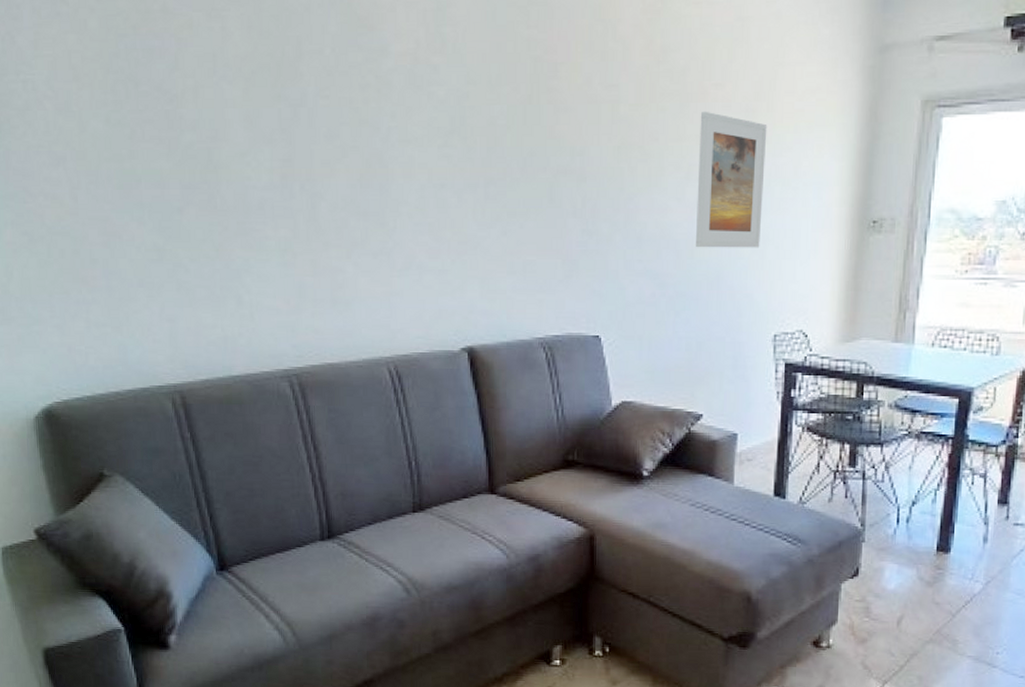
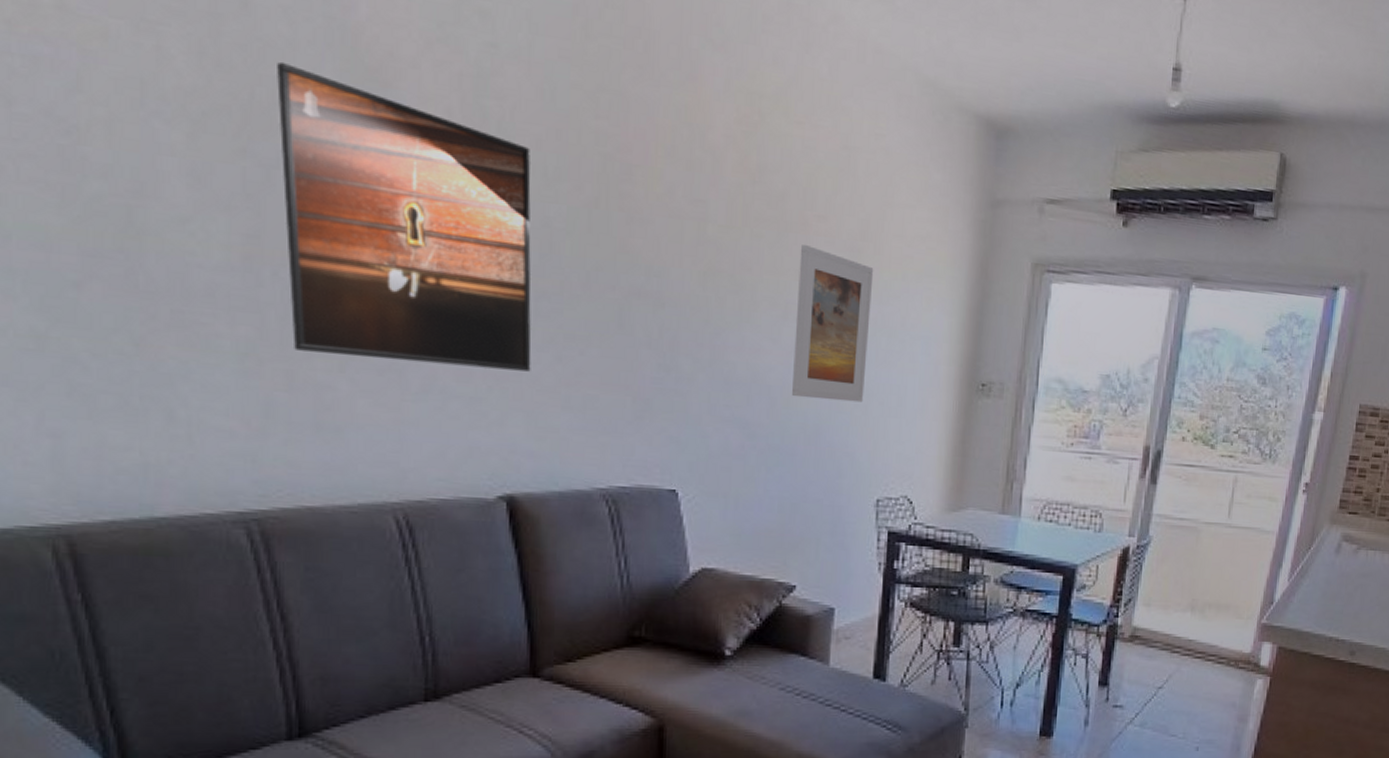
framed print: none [299,23,483,245] -> present [277,61,531,372]

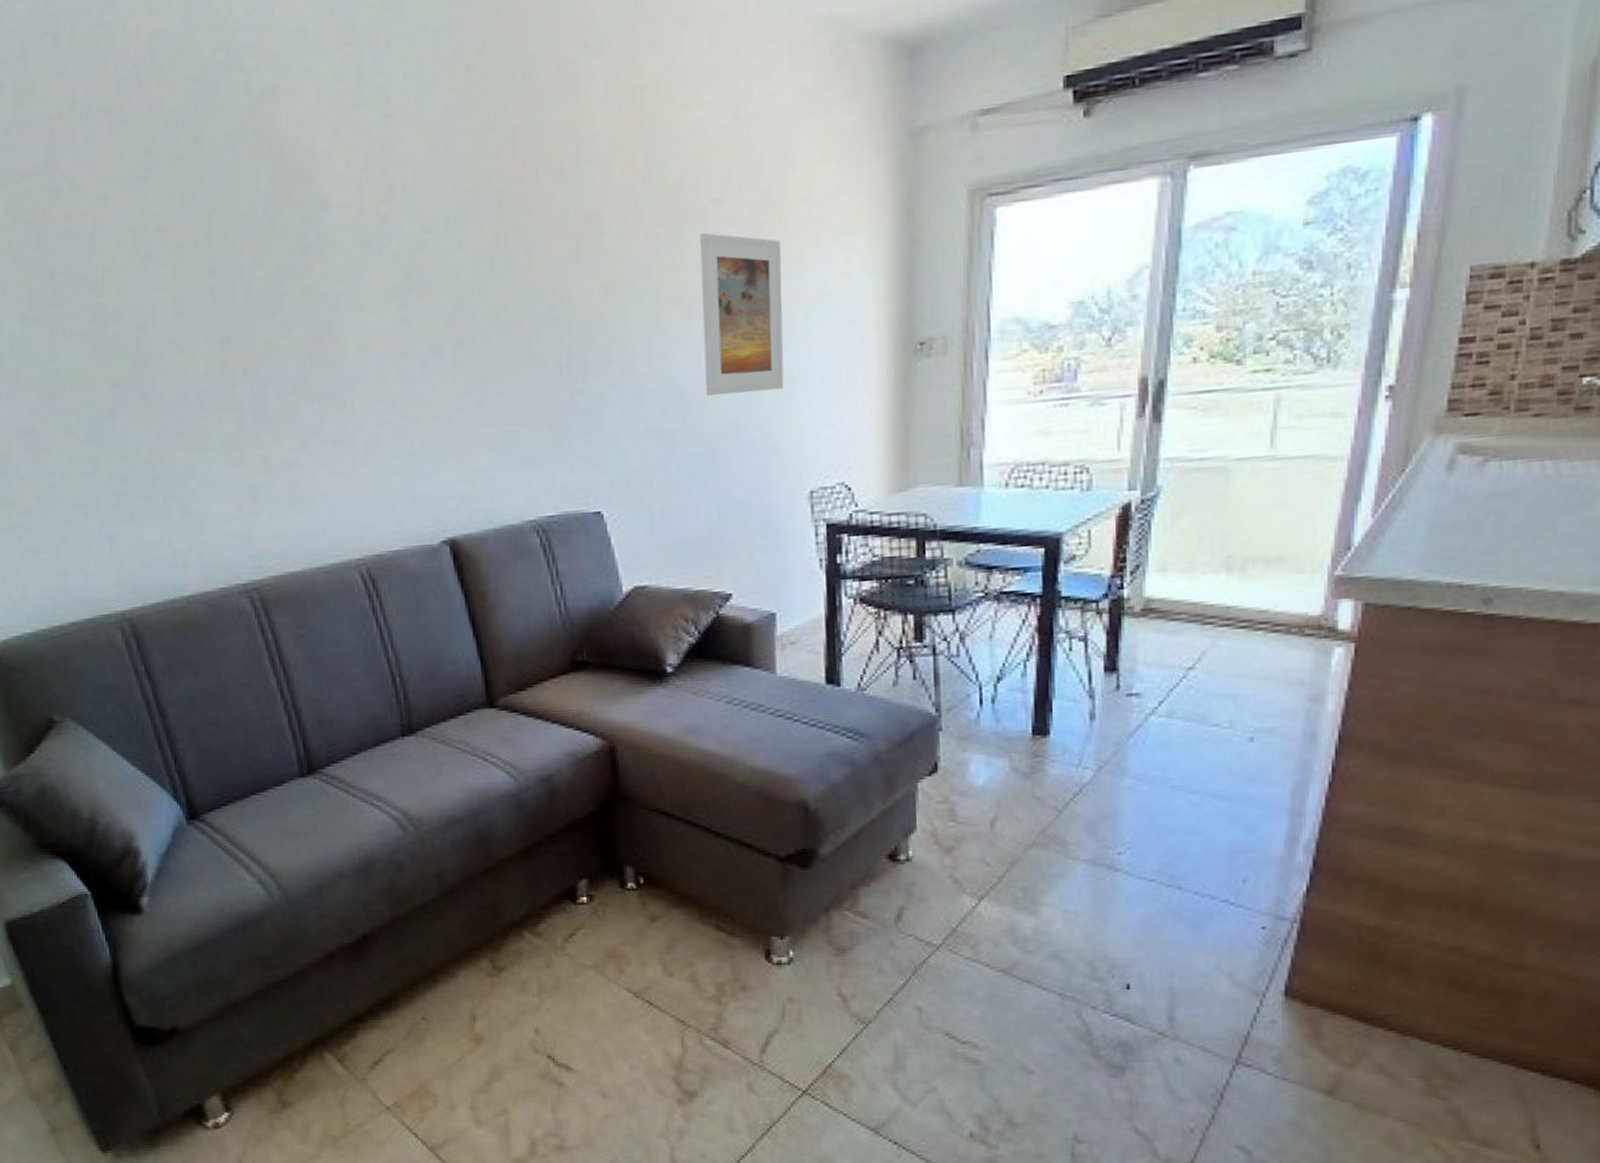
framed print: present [277,61,531,372] -> none [225,184,457,436]

